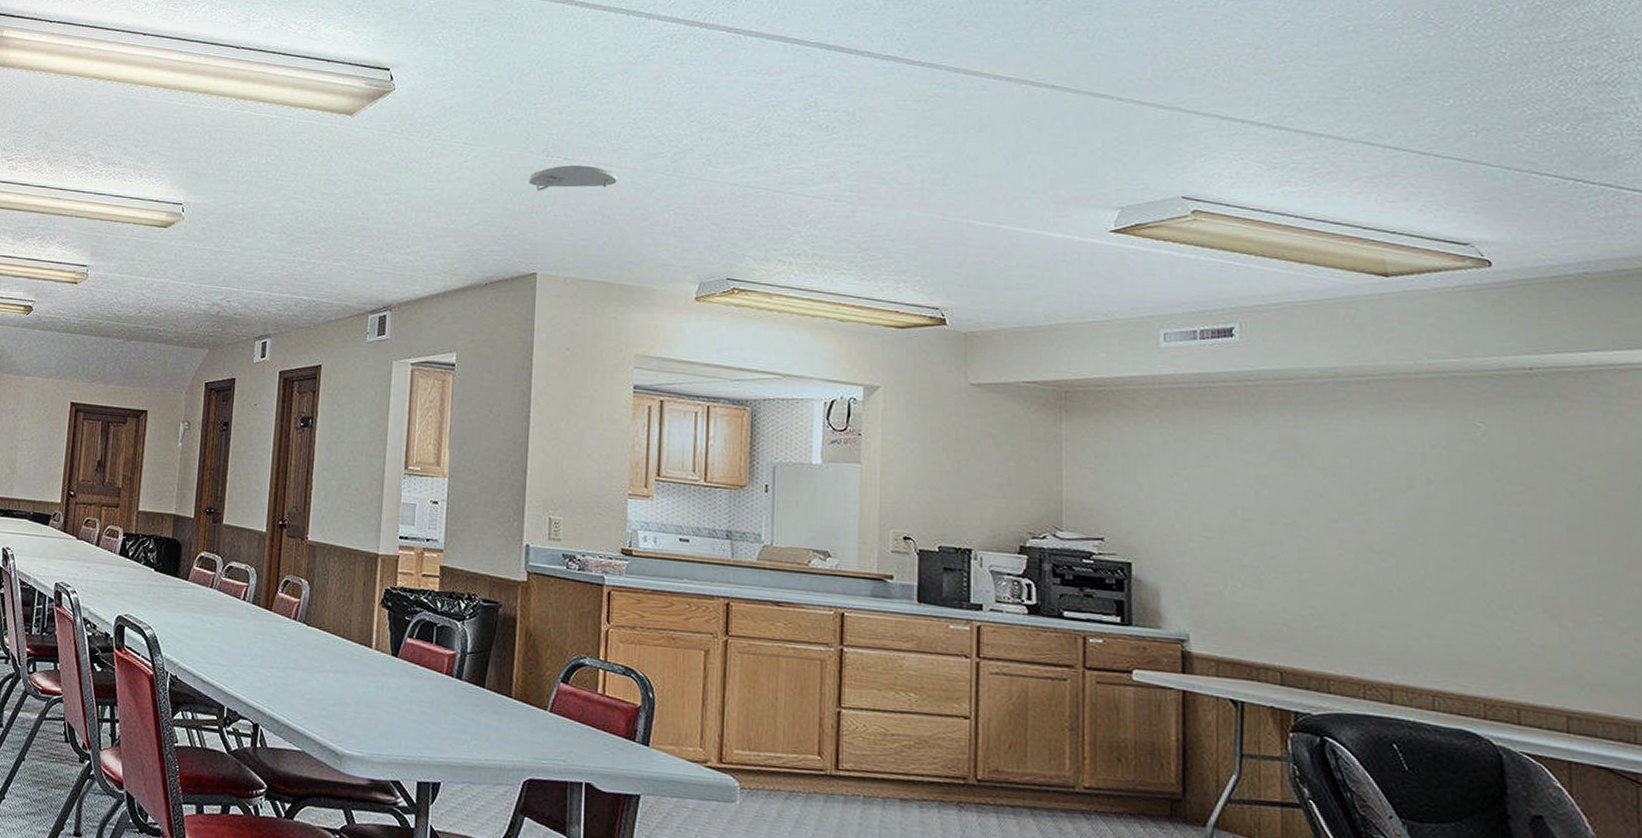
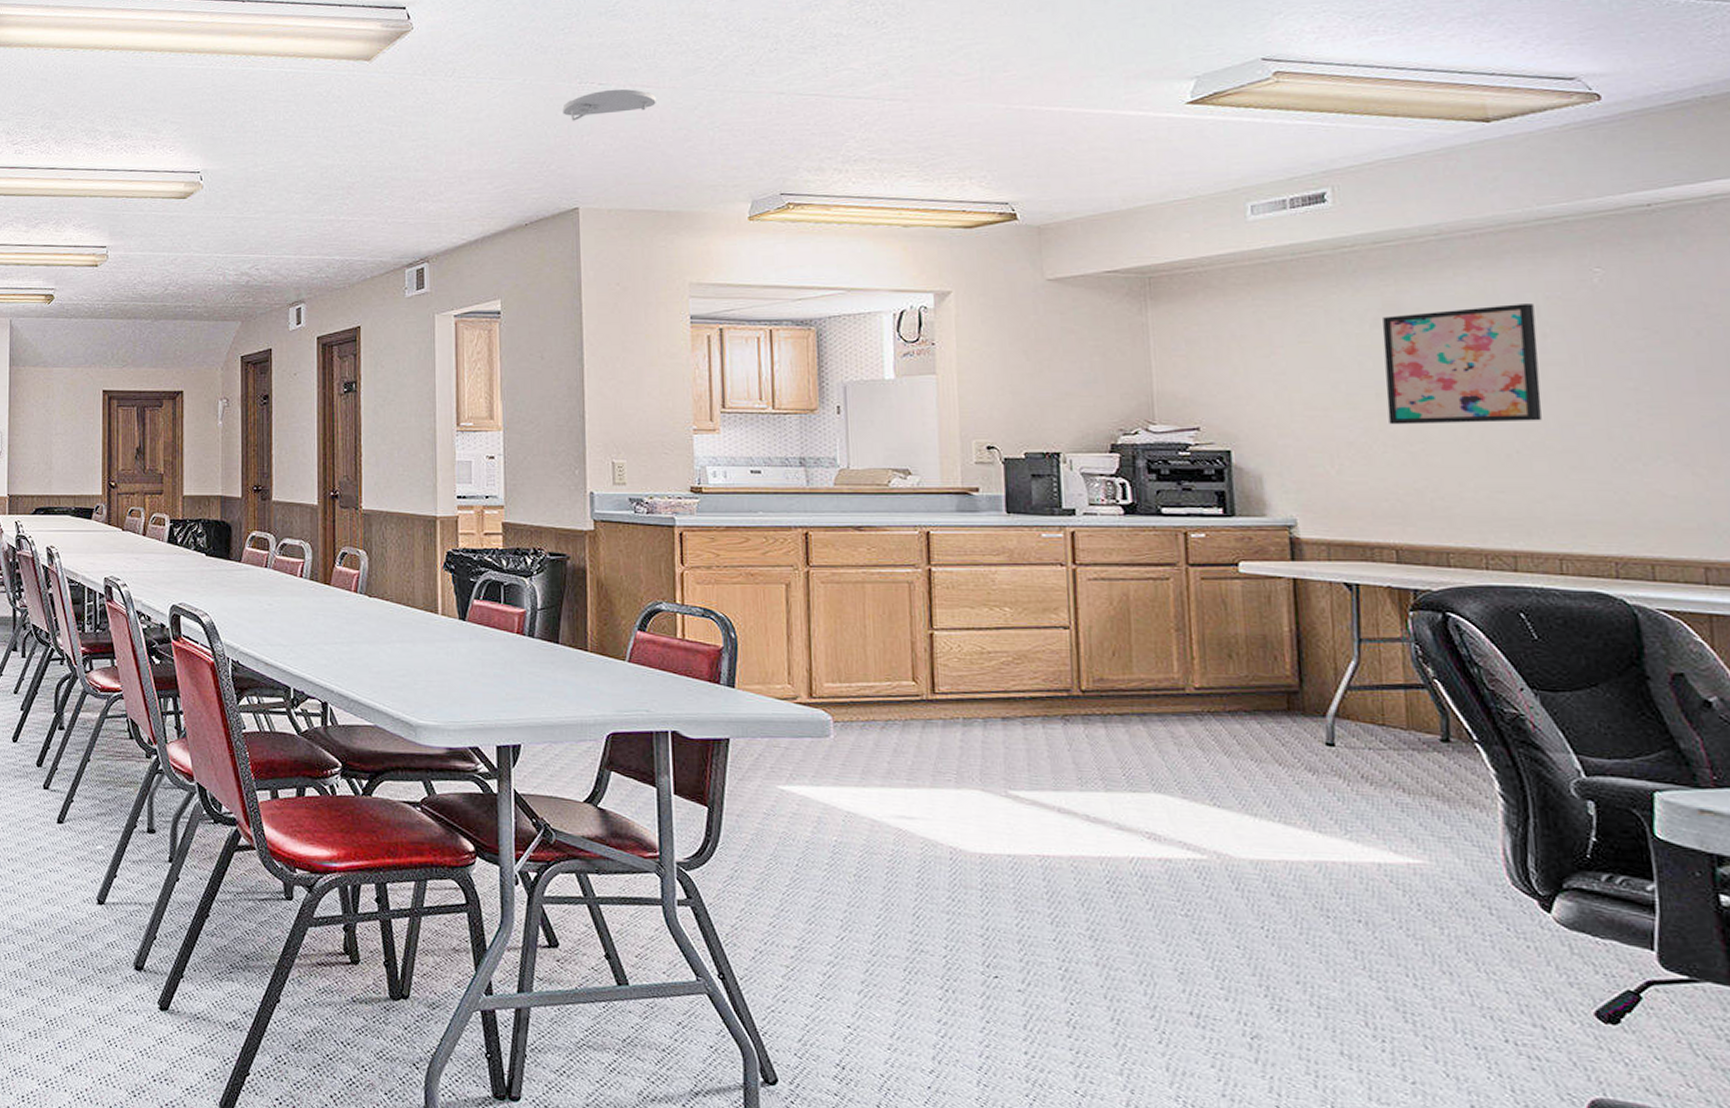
wall art: none [1279,449,1423,562] -> present [1382,304,1542,425]

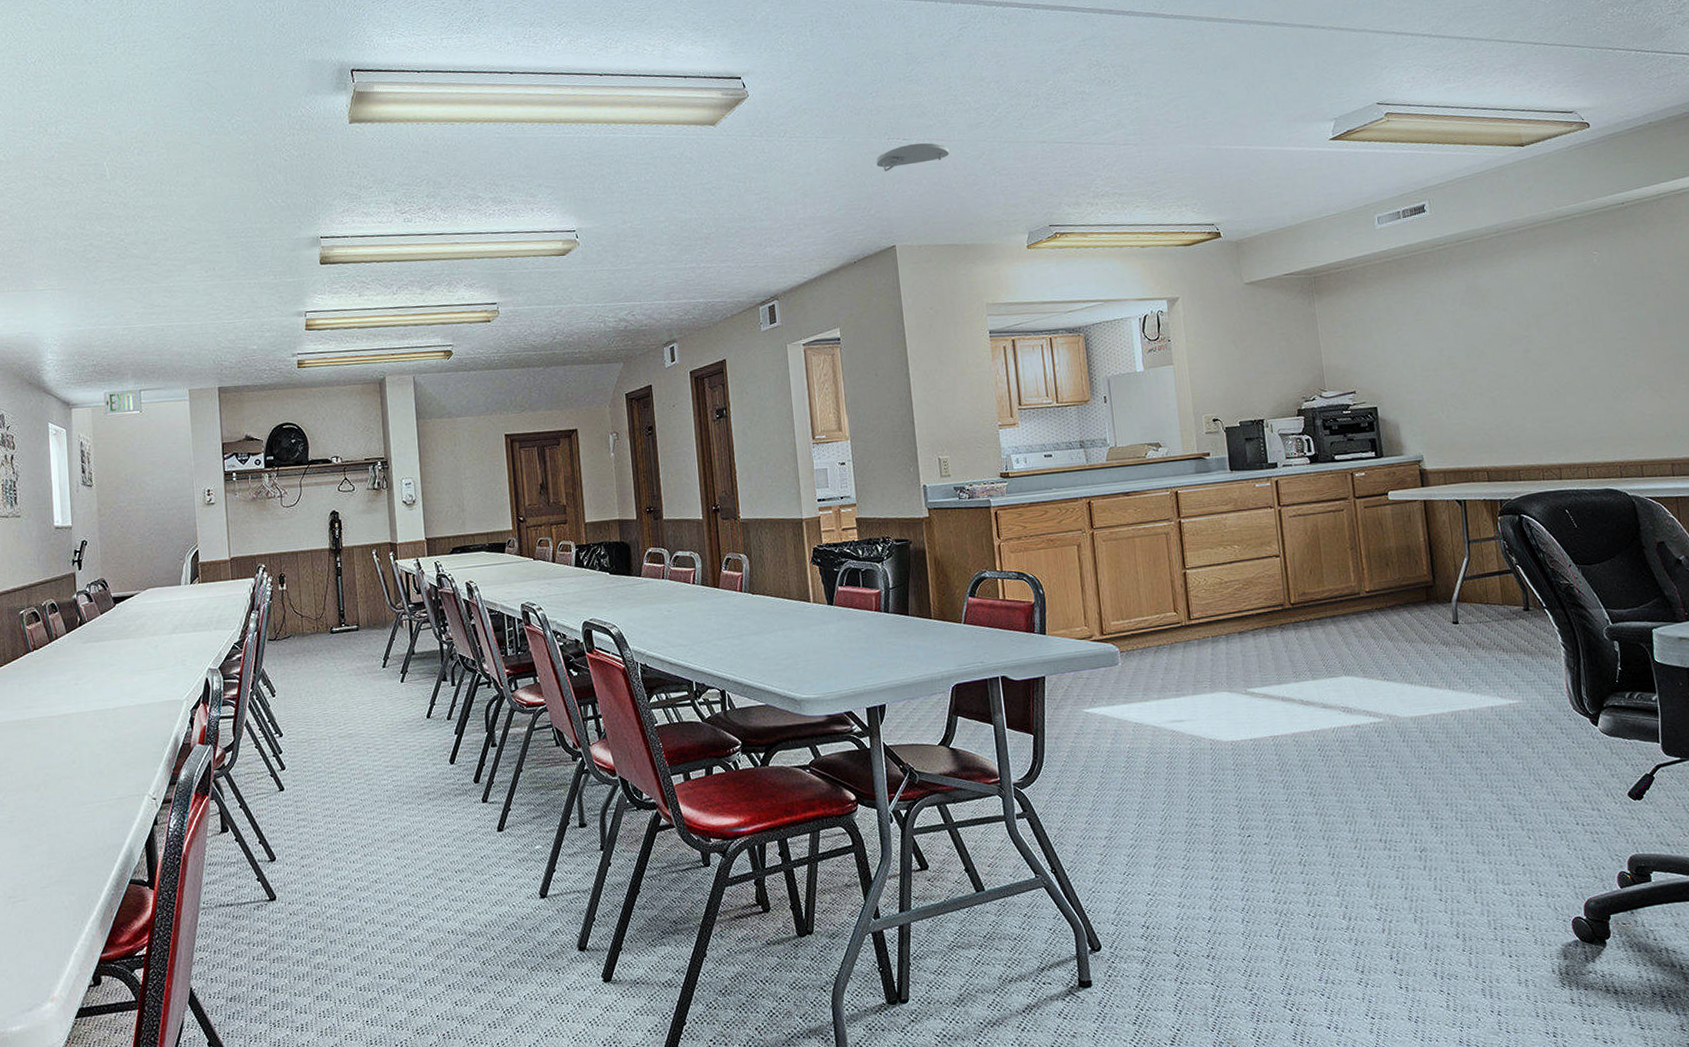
wall art: present [1382,304,1542,425] -> none [1467,280,1569,378]

